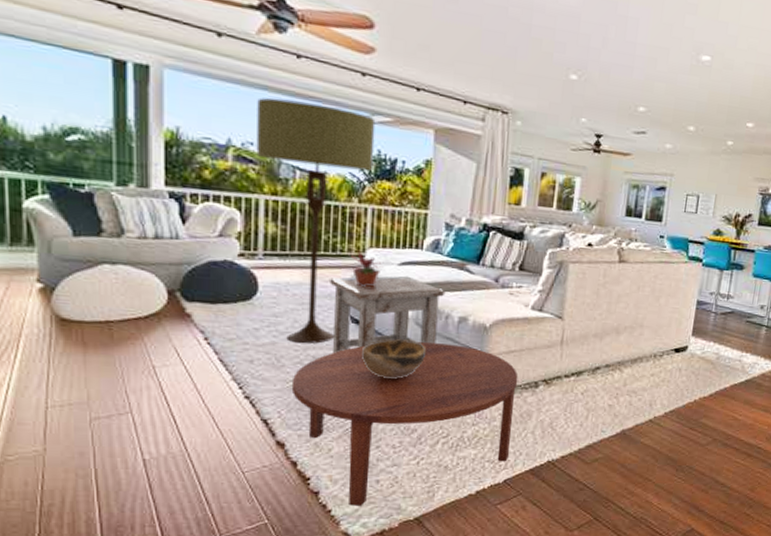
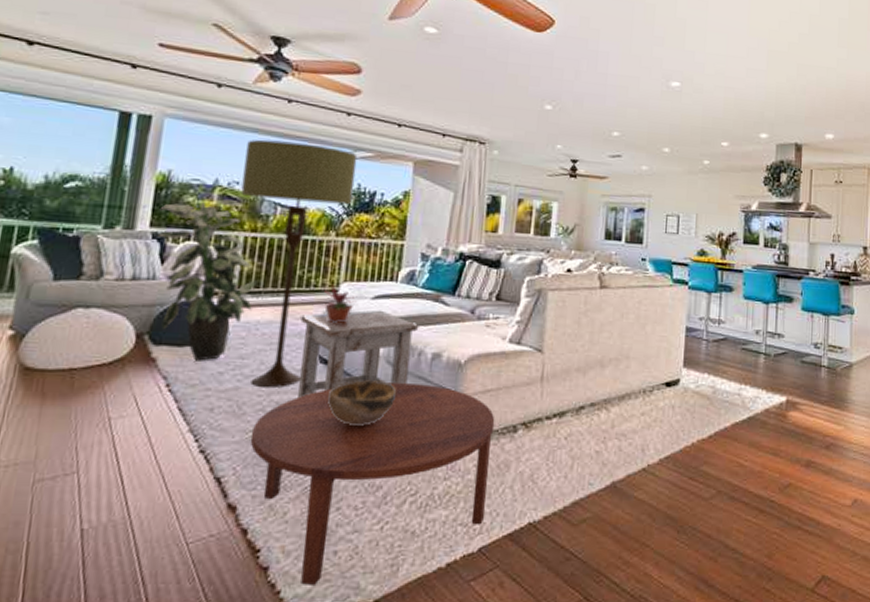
indoor plant: none [172,160,283,318] -> present [157,199,257,361]

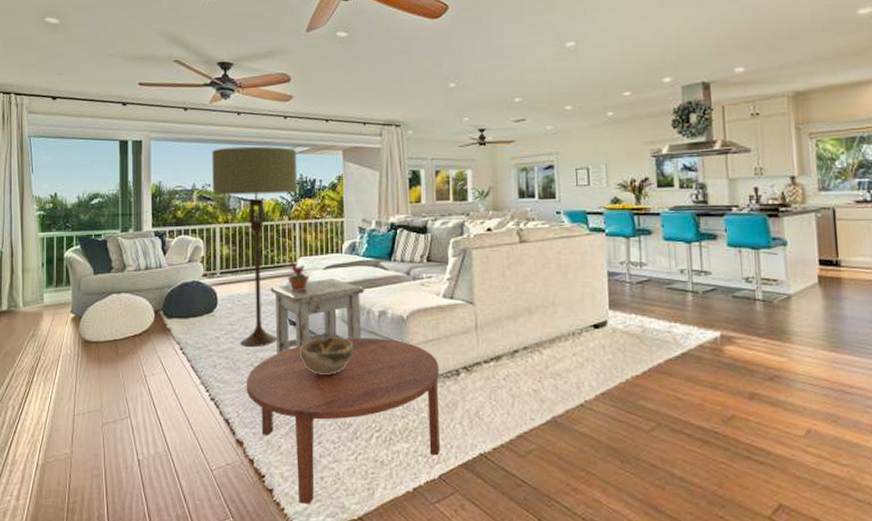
indoor plant: present [157,199,257,361] -> none [157,200,234,329]

